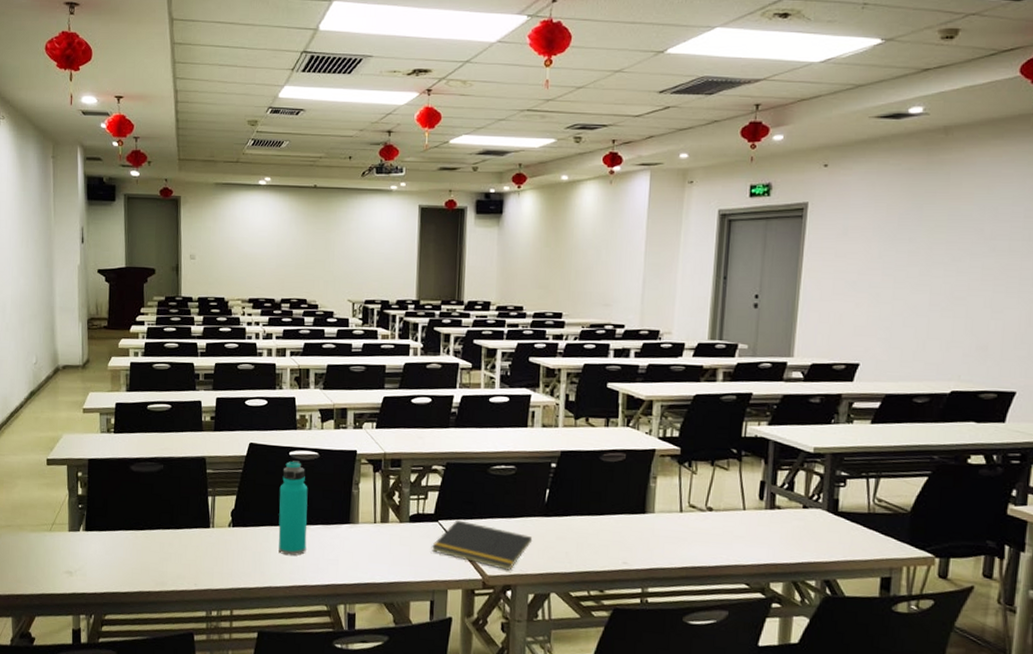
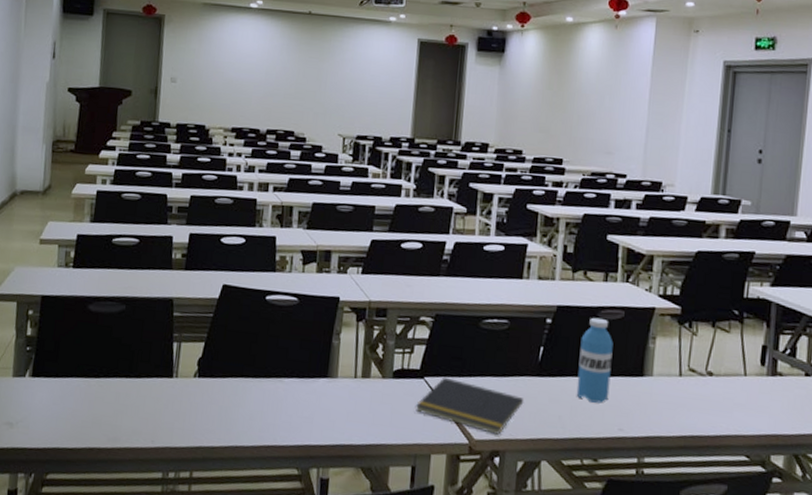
water bottle: present [278,461,308,556] -> none [248,306,285,412]
water bottle: none [581,460,616,540] -> present [576,317,613,404]

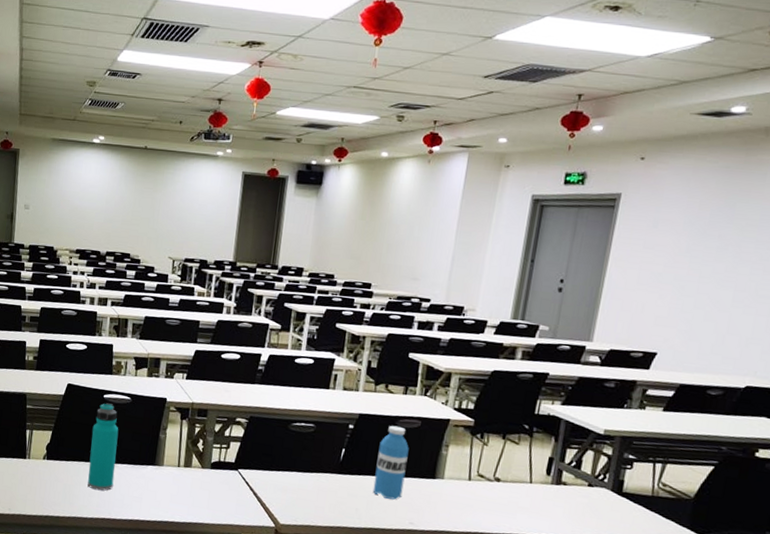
water bottle: none [248,306,285,412] -> present [88,403,119,491]
notepad: present [415,377,524,435] -> none [229,470,326,521]

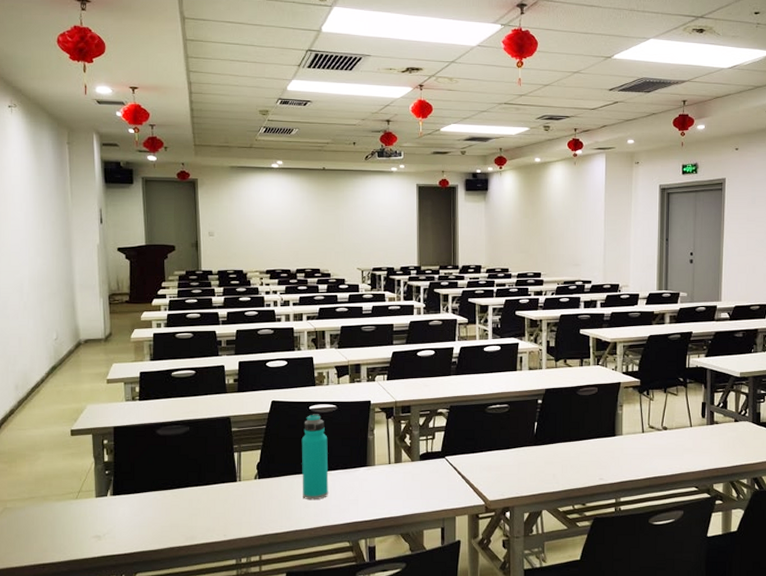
water bottle: present [372,425,409,500] -> none [565,395,591,461]

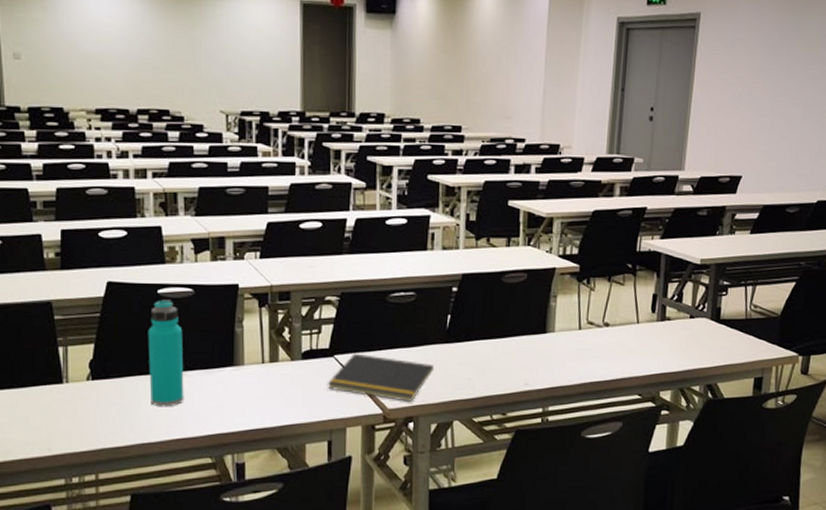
notepad: none [440,455,526,494] -> present [327,353,435,402]

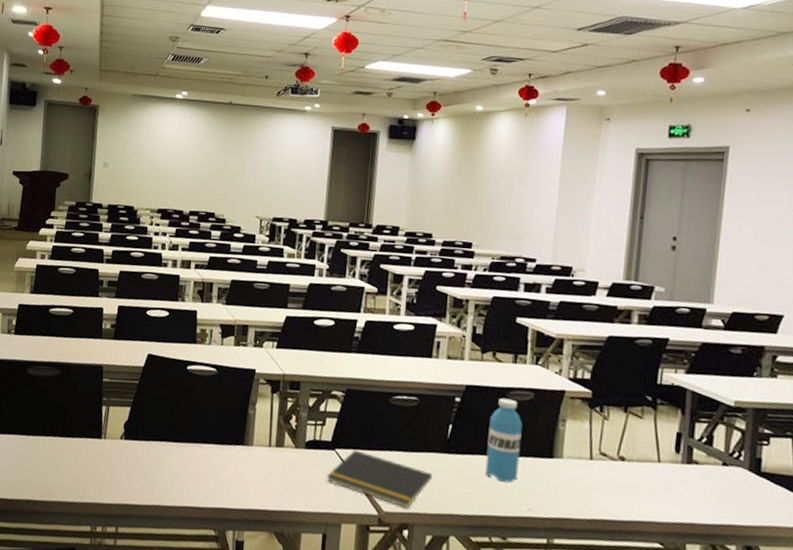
water bottle: present [147,299,184,407] -> none [169,375,204,475]
water bottle: none [484,282,517,362] -> present [485,397,523,483]

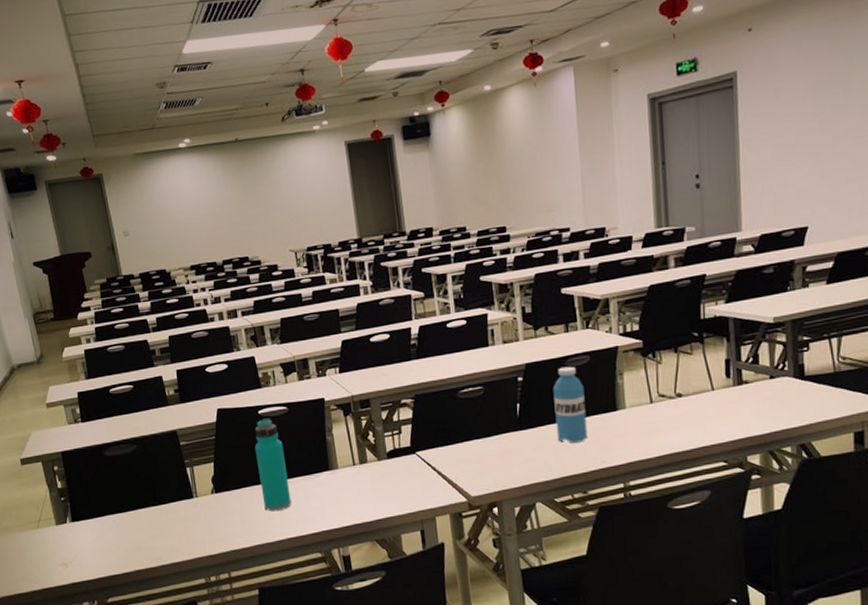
water bottle: none [169,375,204,475] -> present [254,418,292,512]
notepad: present [326,449,433,508] -> none [412,447,511,489]

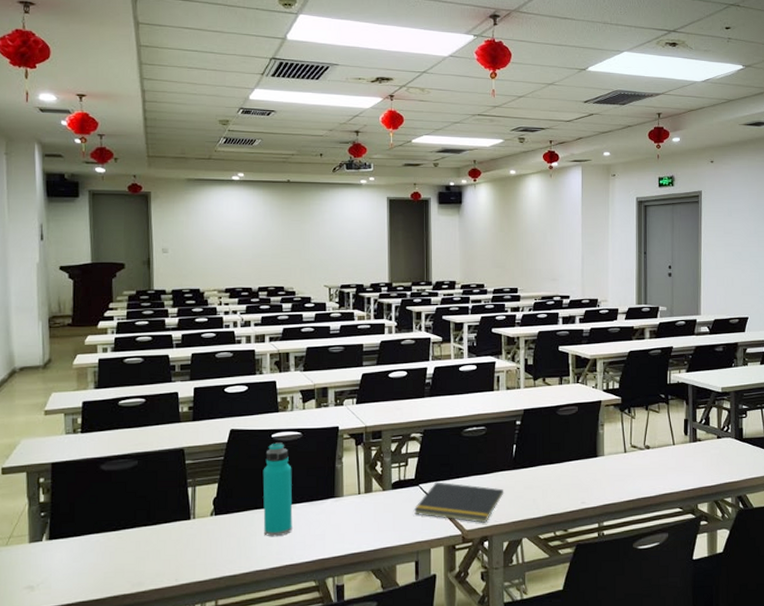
notepad: none [412,447,511,489] -> present [413,481,504,523]
water bottle: present [553,366,588,443] -> none [545,414,572,484]

